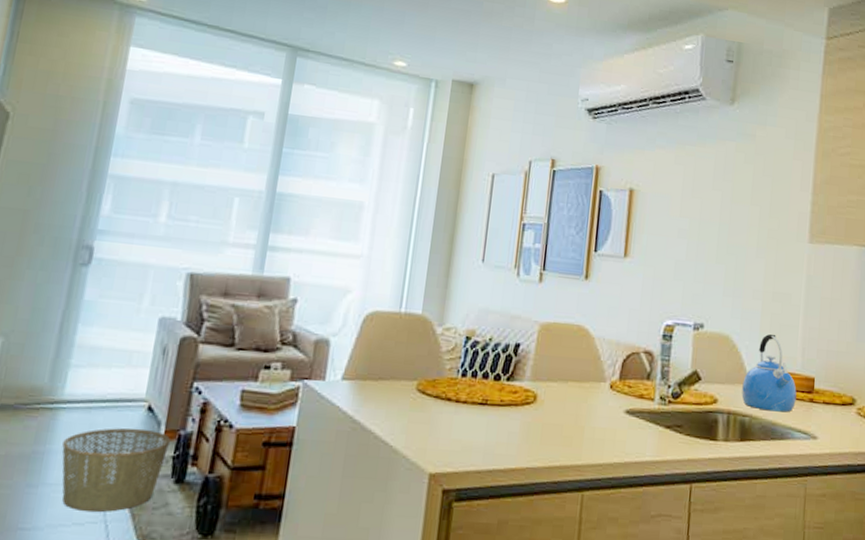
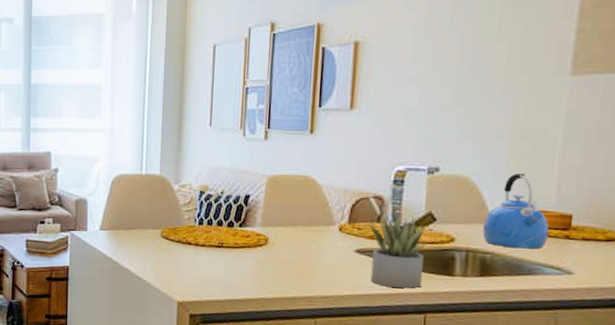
succulent plant: none [638,371,694,456] -> present [368,213,428,289]

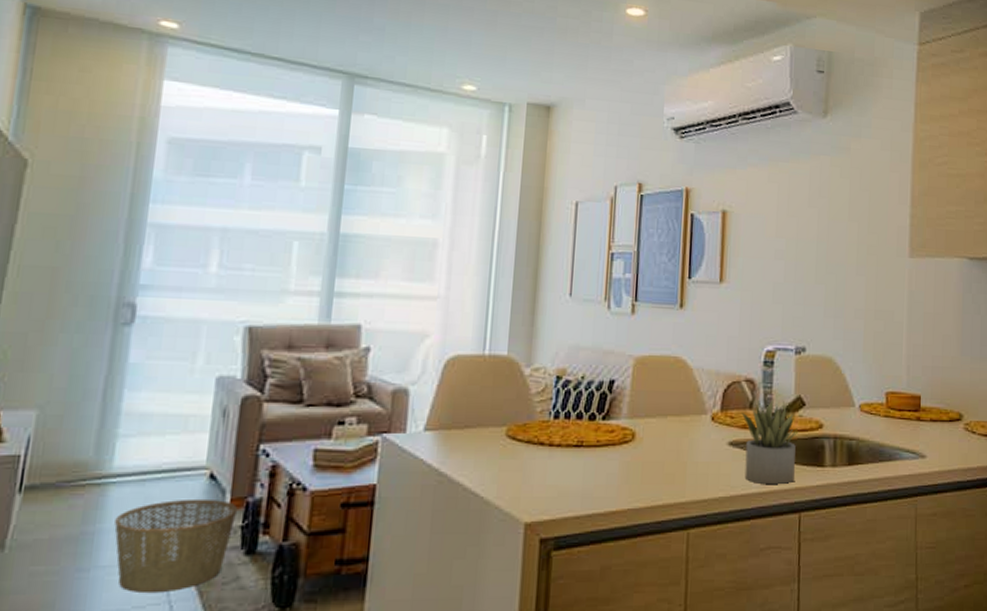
kettle: present [482,174,549,249] -> none [847,354,903,433]

